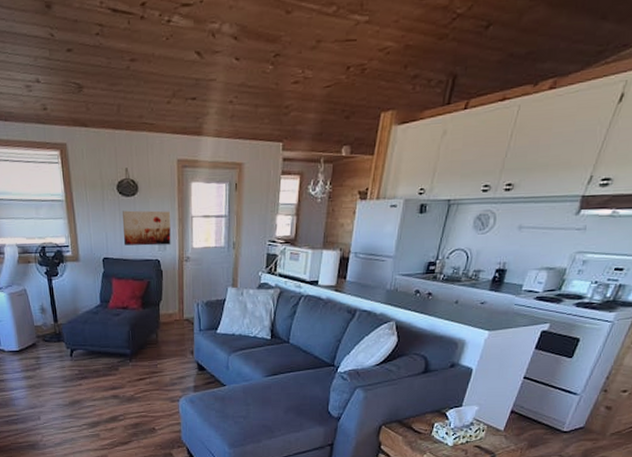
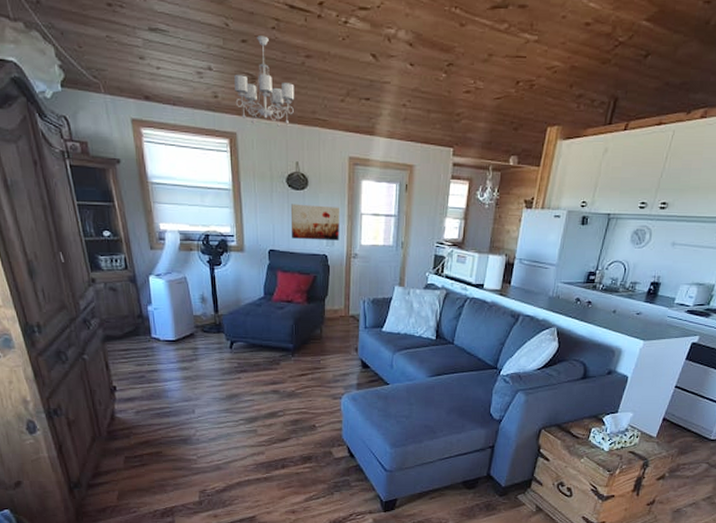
chandelier: none [62,43,122,135] -> present [234,35,295,127]

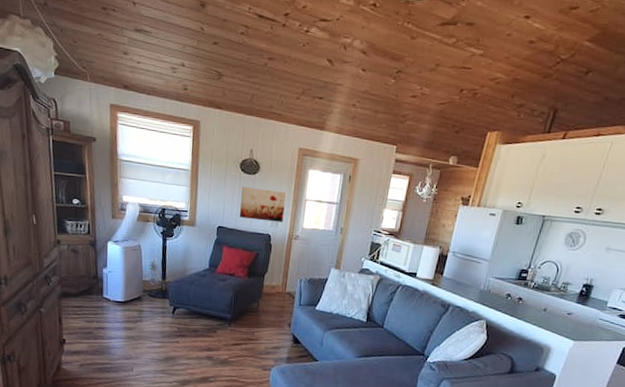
chandelier: present [234,35,295,127] -> none [202,39,256,118]

